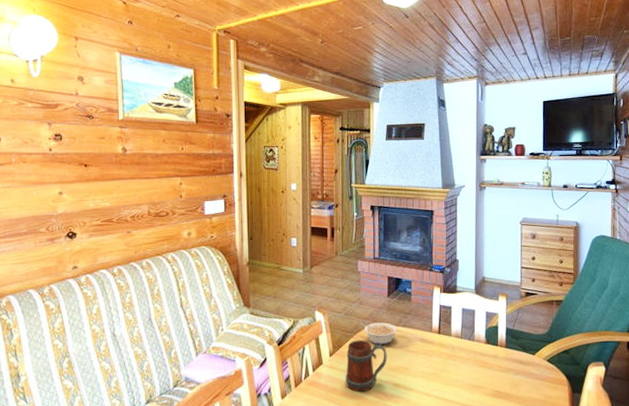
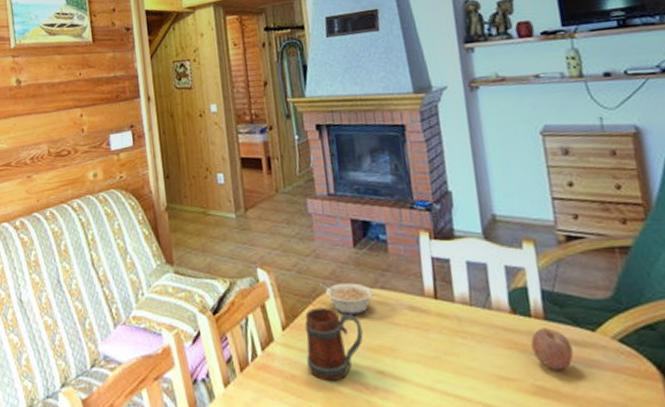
fruit: none [495,353,520,380] -> present [531,328,574,371]

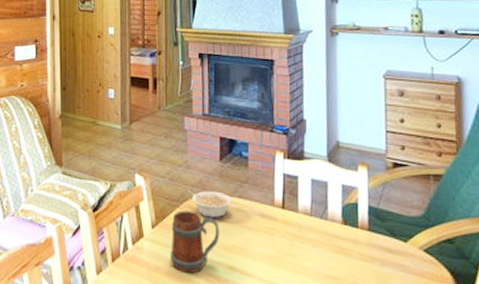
fruit: present [531,328,574,371] -> none [355,237,388,273]

